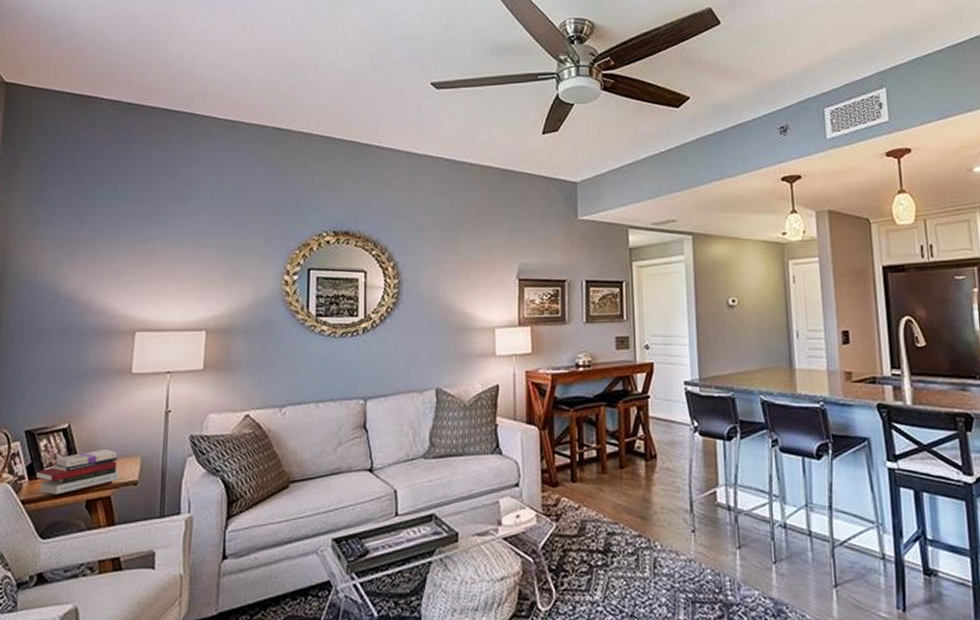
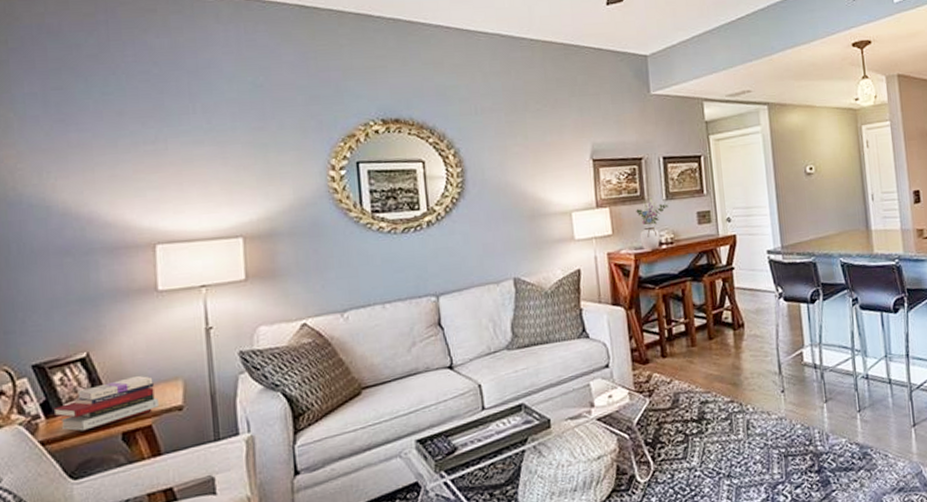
bouquet: none [556,320,588,372] -> present [636,198,668,251]

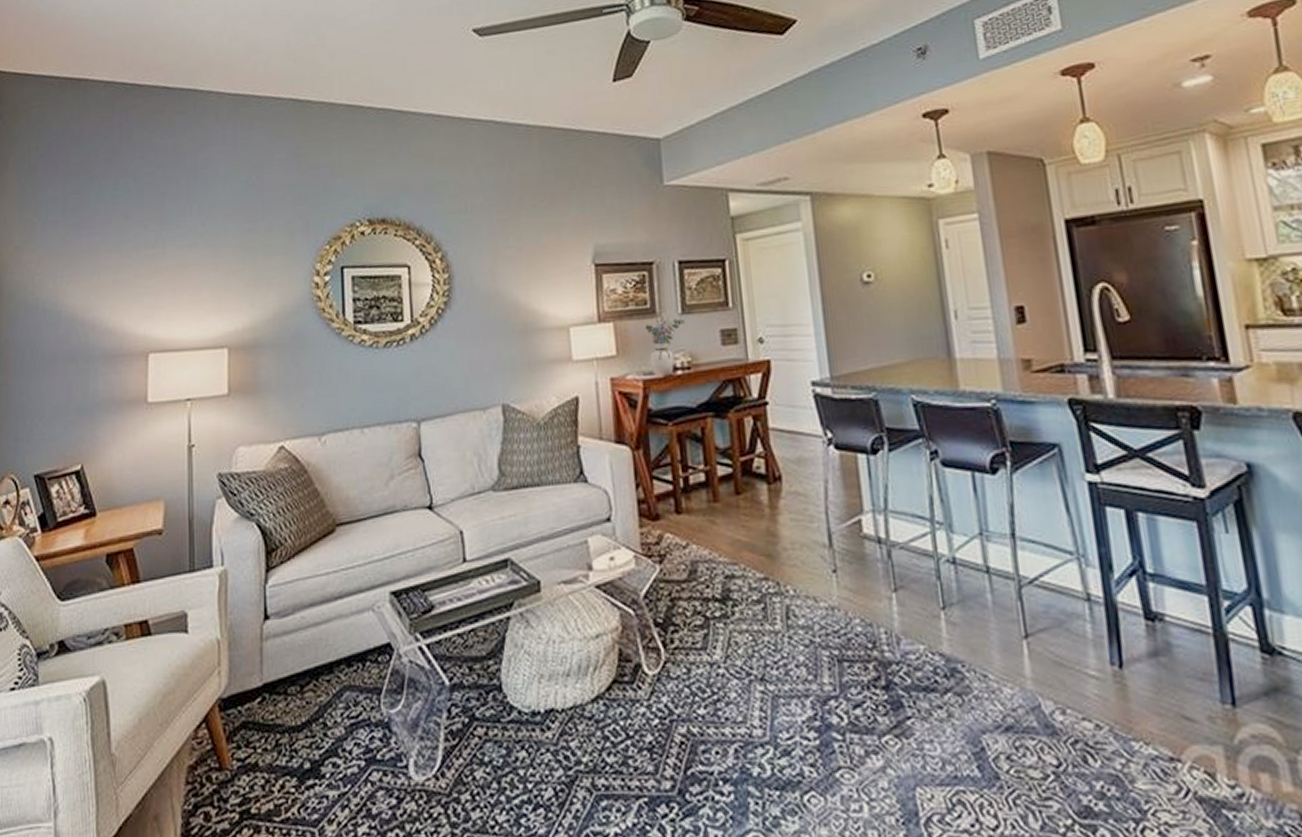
books: present [53,375,160,431] -> none [48,493,142,549]

